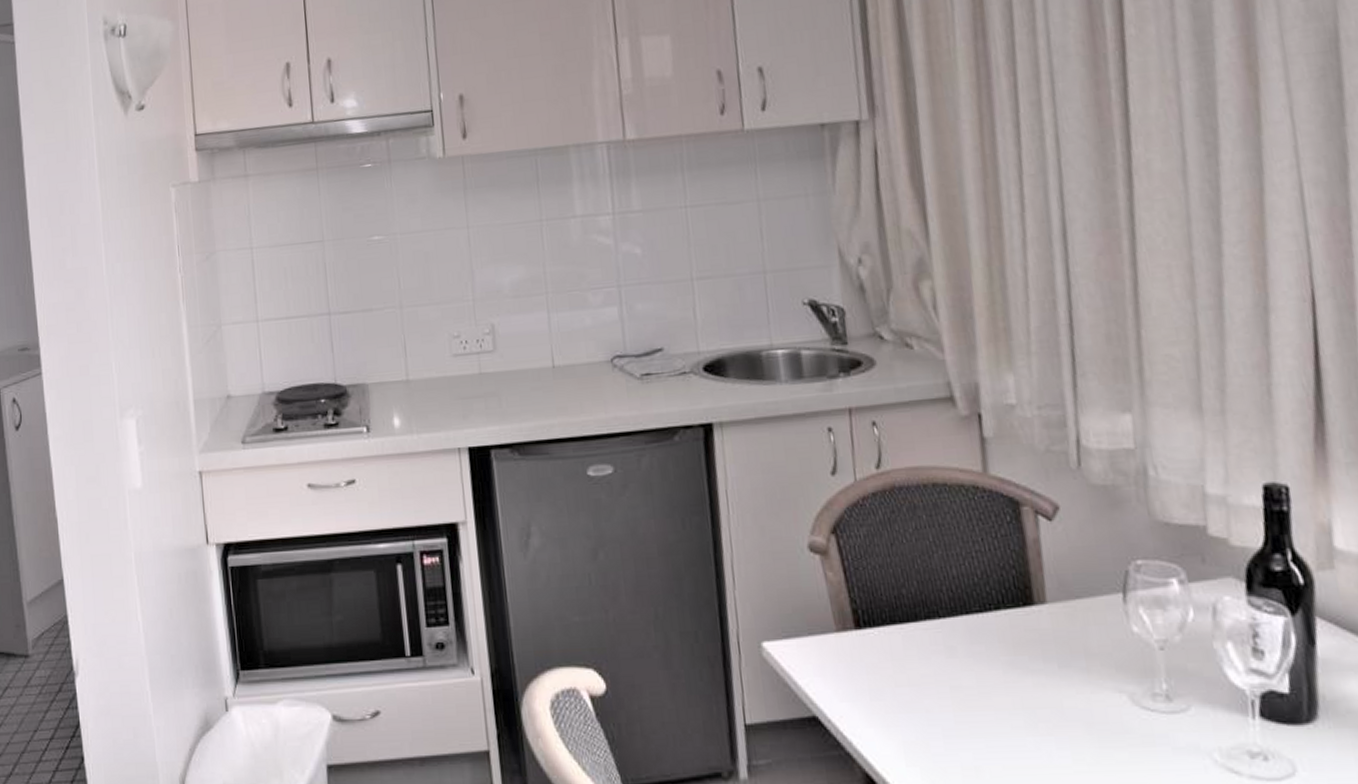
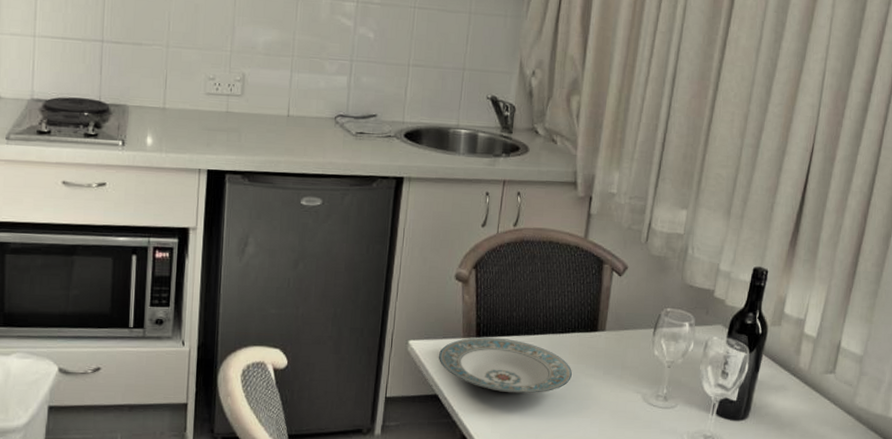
plate: none [806,627,1012,707] -> present [438,337,573,394]

